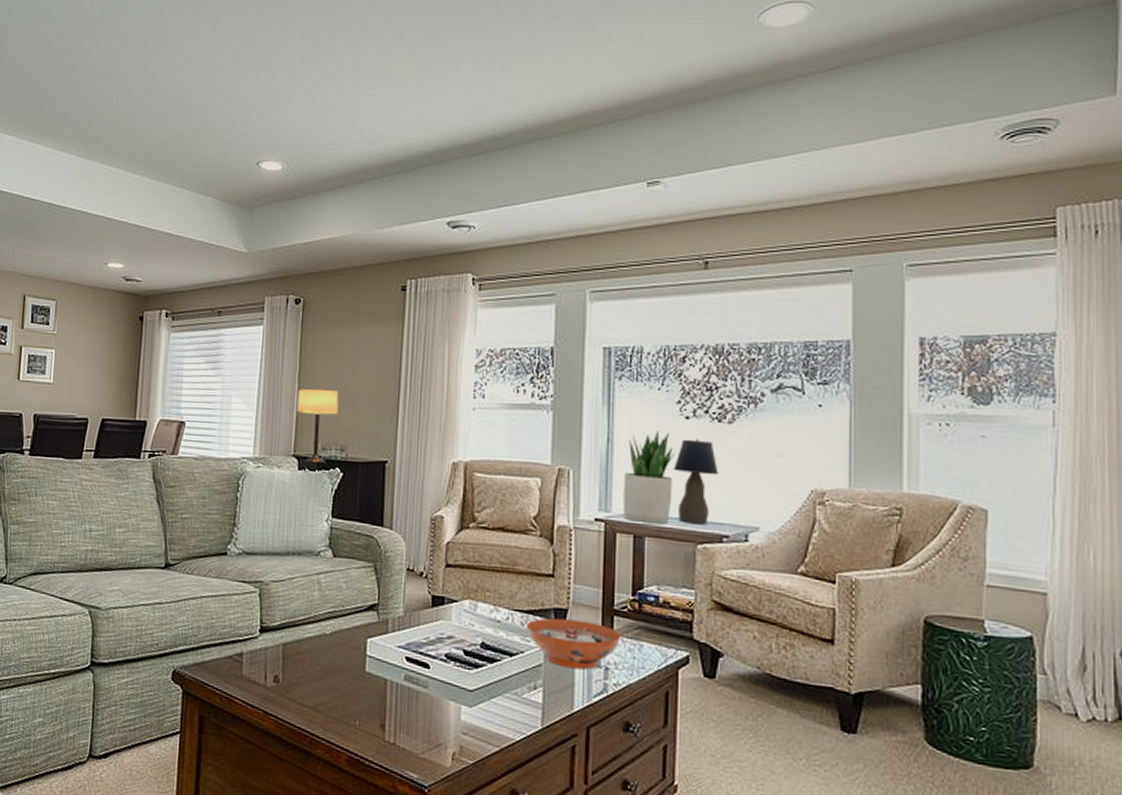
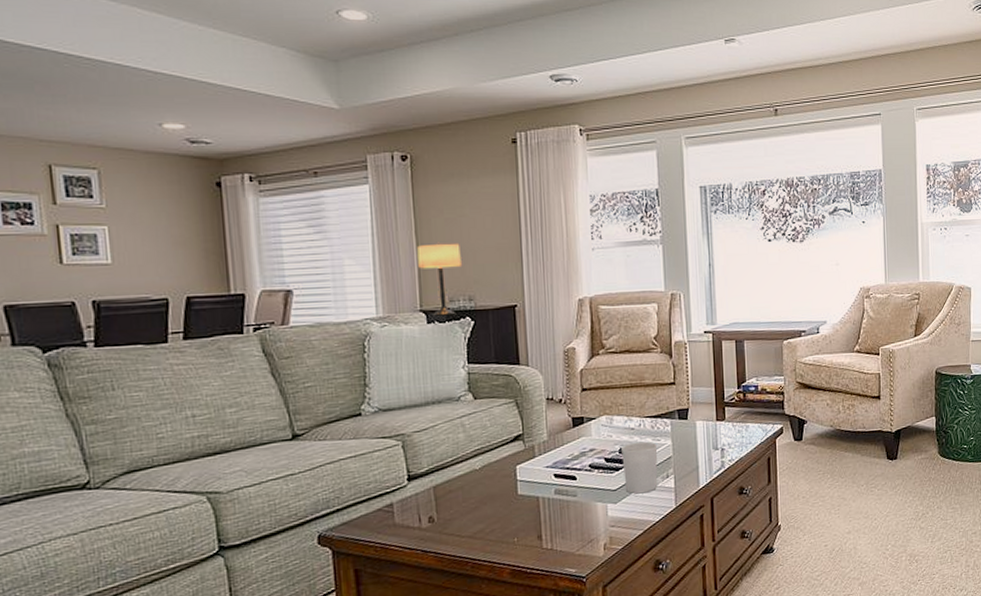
candle holder: none [483,637,526,703] -> present [621,441,658,494]
decorative bowl: present [525,618,620,670] -> none [655,415,731,456]
planter: present [622,431,675,524] -> none [724,253,763,330]
table lamp: present [673,438,718,525] -> none [762,256,795,326]

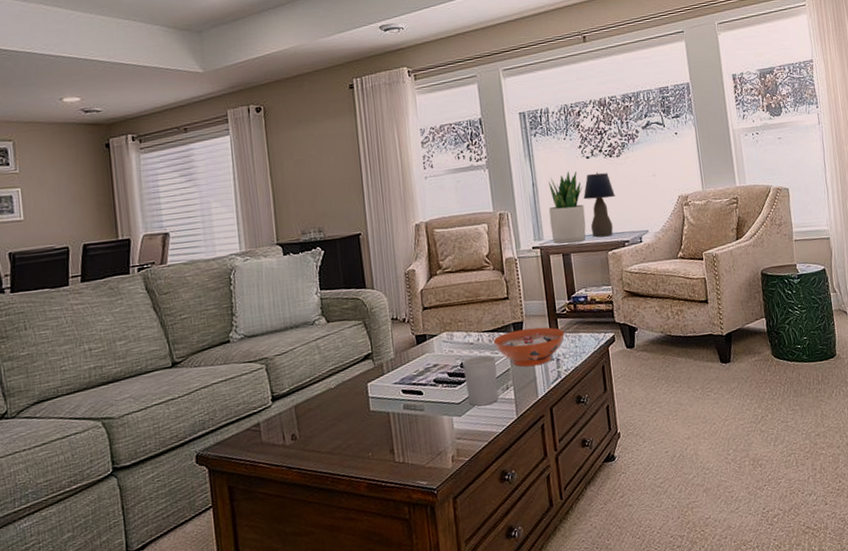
table lamp: present [417,243,461,316] -> none [272,181,311,248]
decorative bowl: none [655,415,731,456] -> present [493,327,565,367]
planter: none [724,253,763,330] -> present [548,171,586,244]
table lamp: none [762,256,795,326] -> present [583,172,615,238]

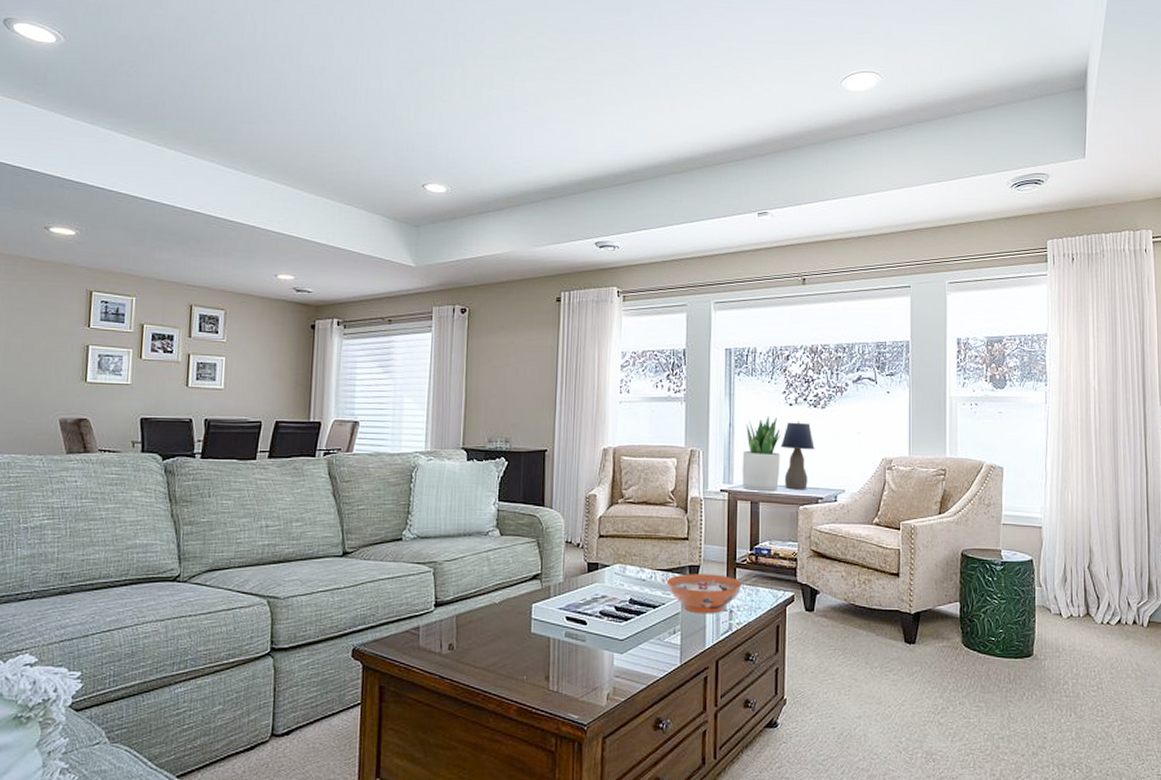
candle holder: present [462,355,498,407] -> none [631,594,667,647]

